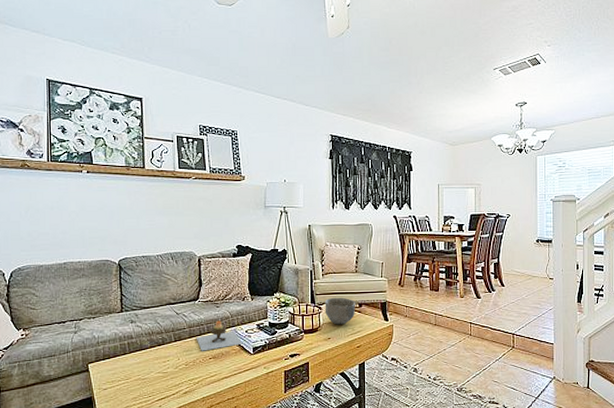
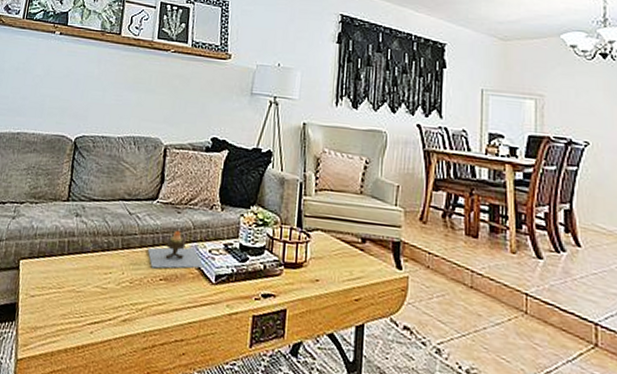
bowl: present [325,297,356,325] -> none [314,223,358,265]

